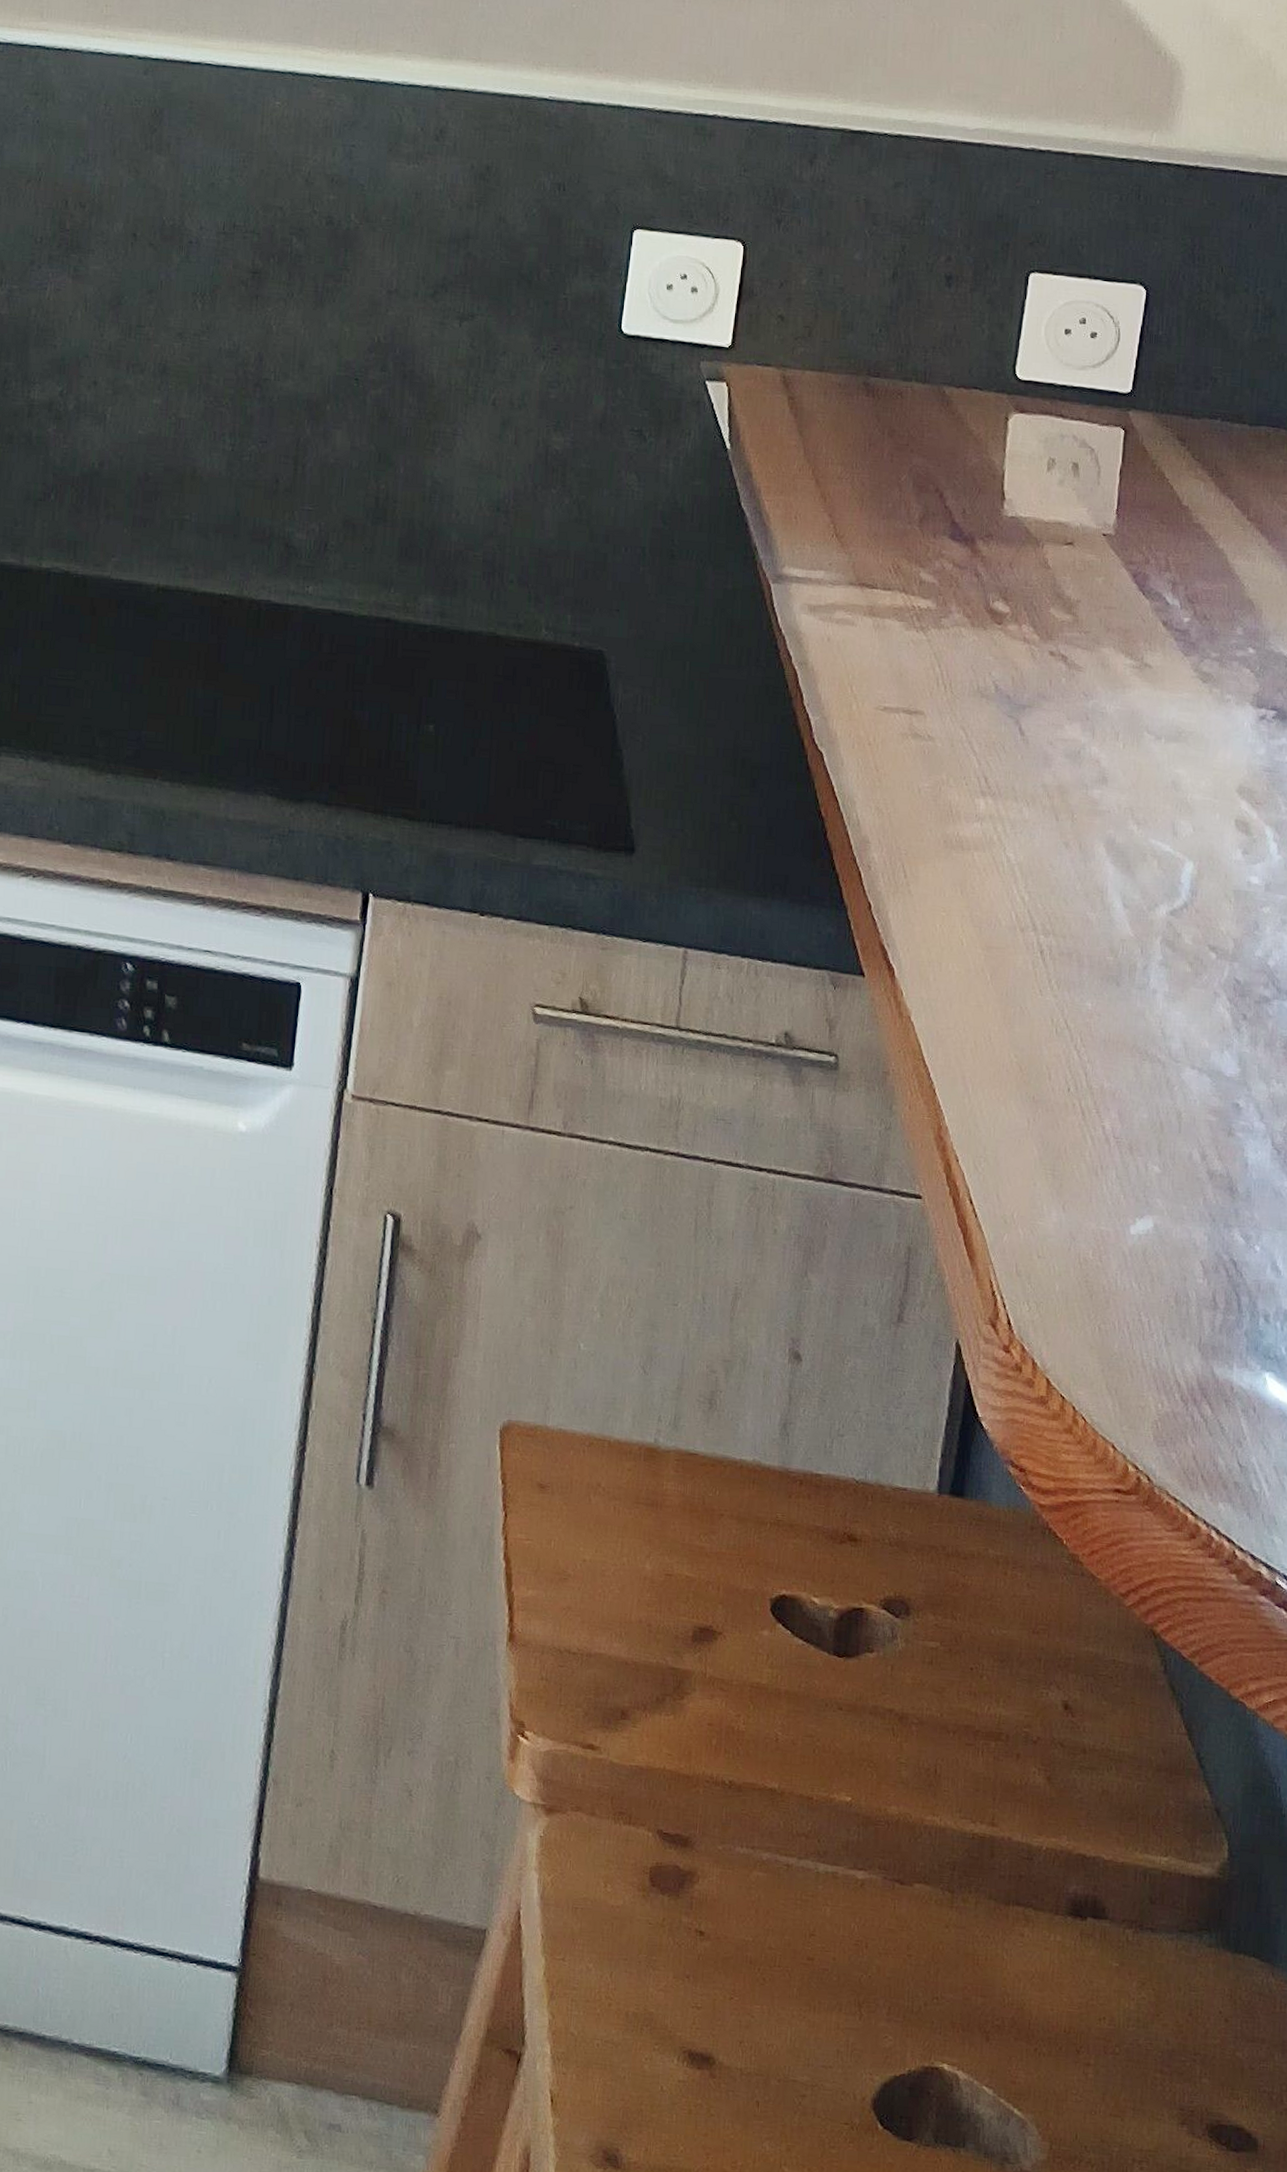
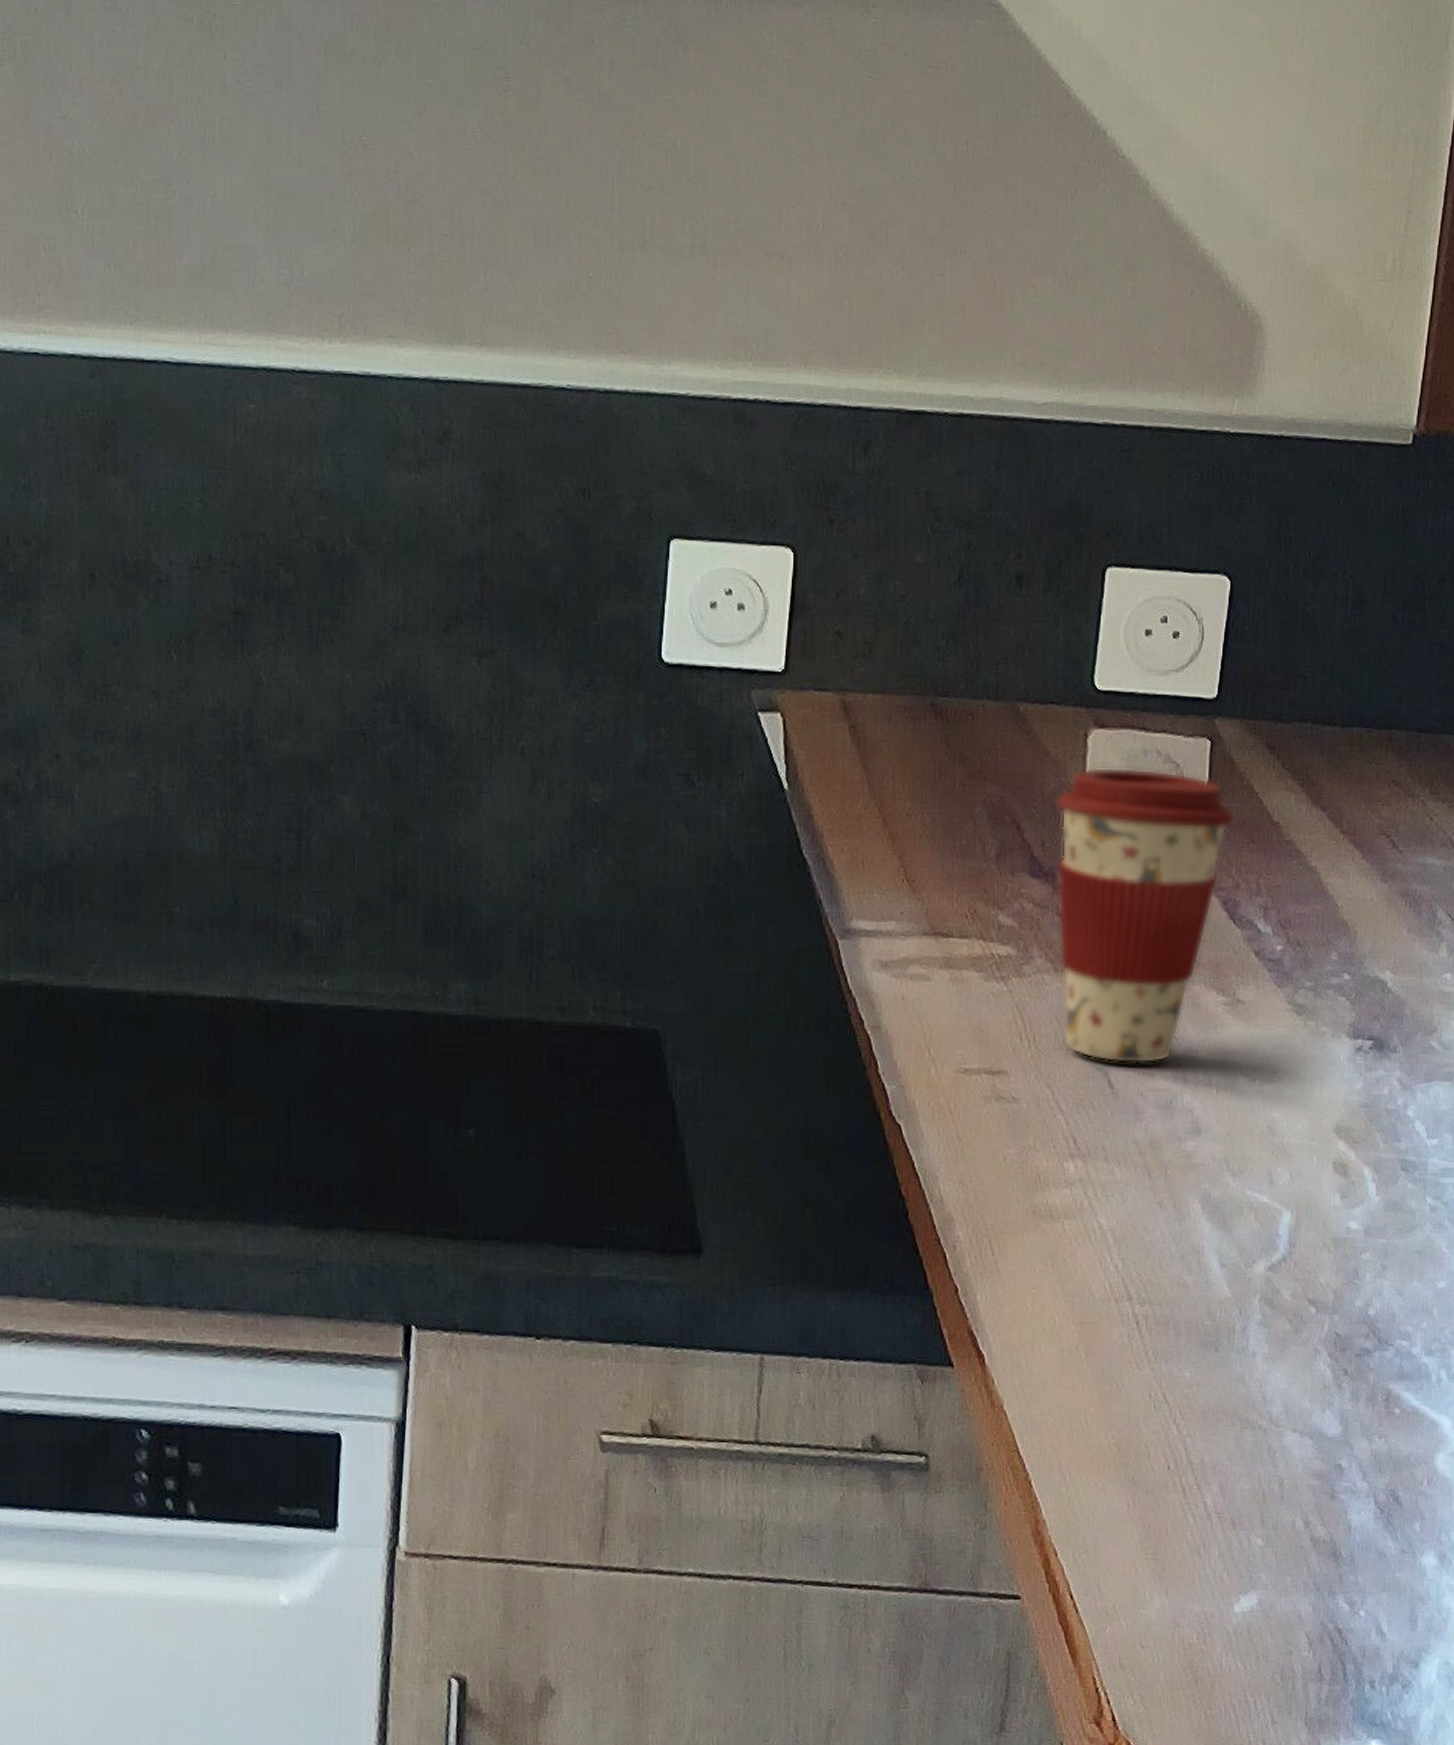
coffee cup: none [976,447,1147,716] -> present [1055,767,1235,1064]

